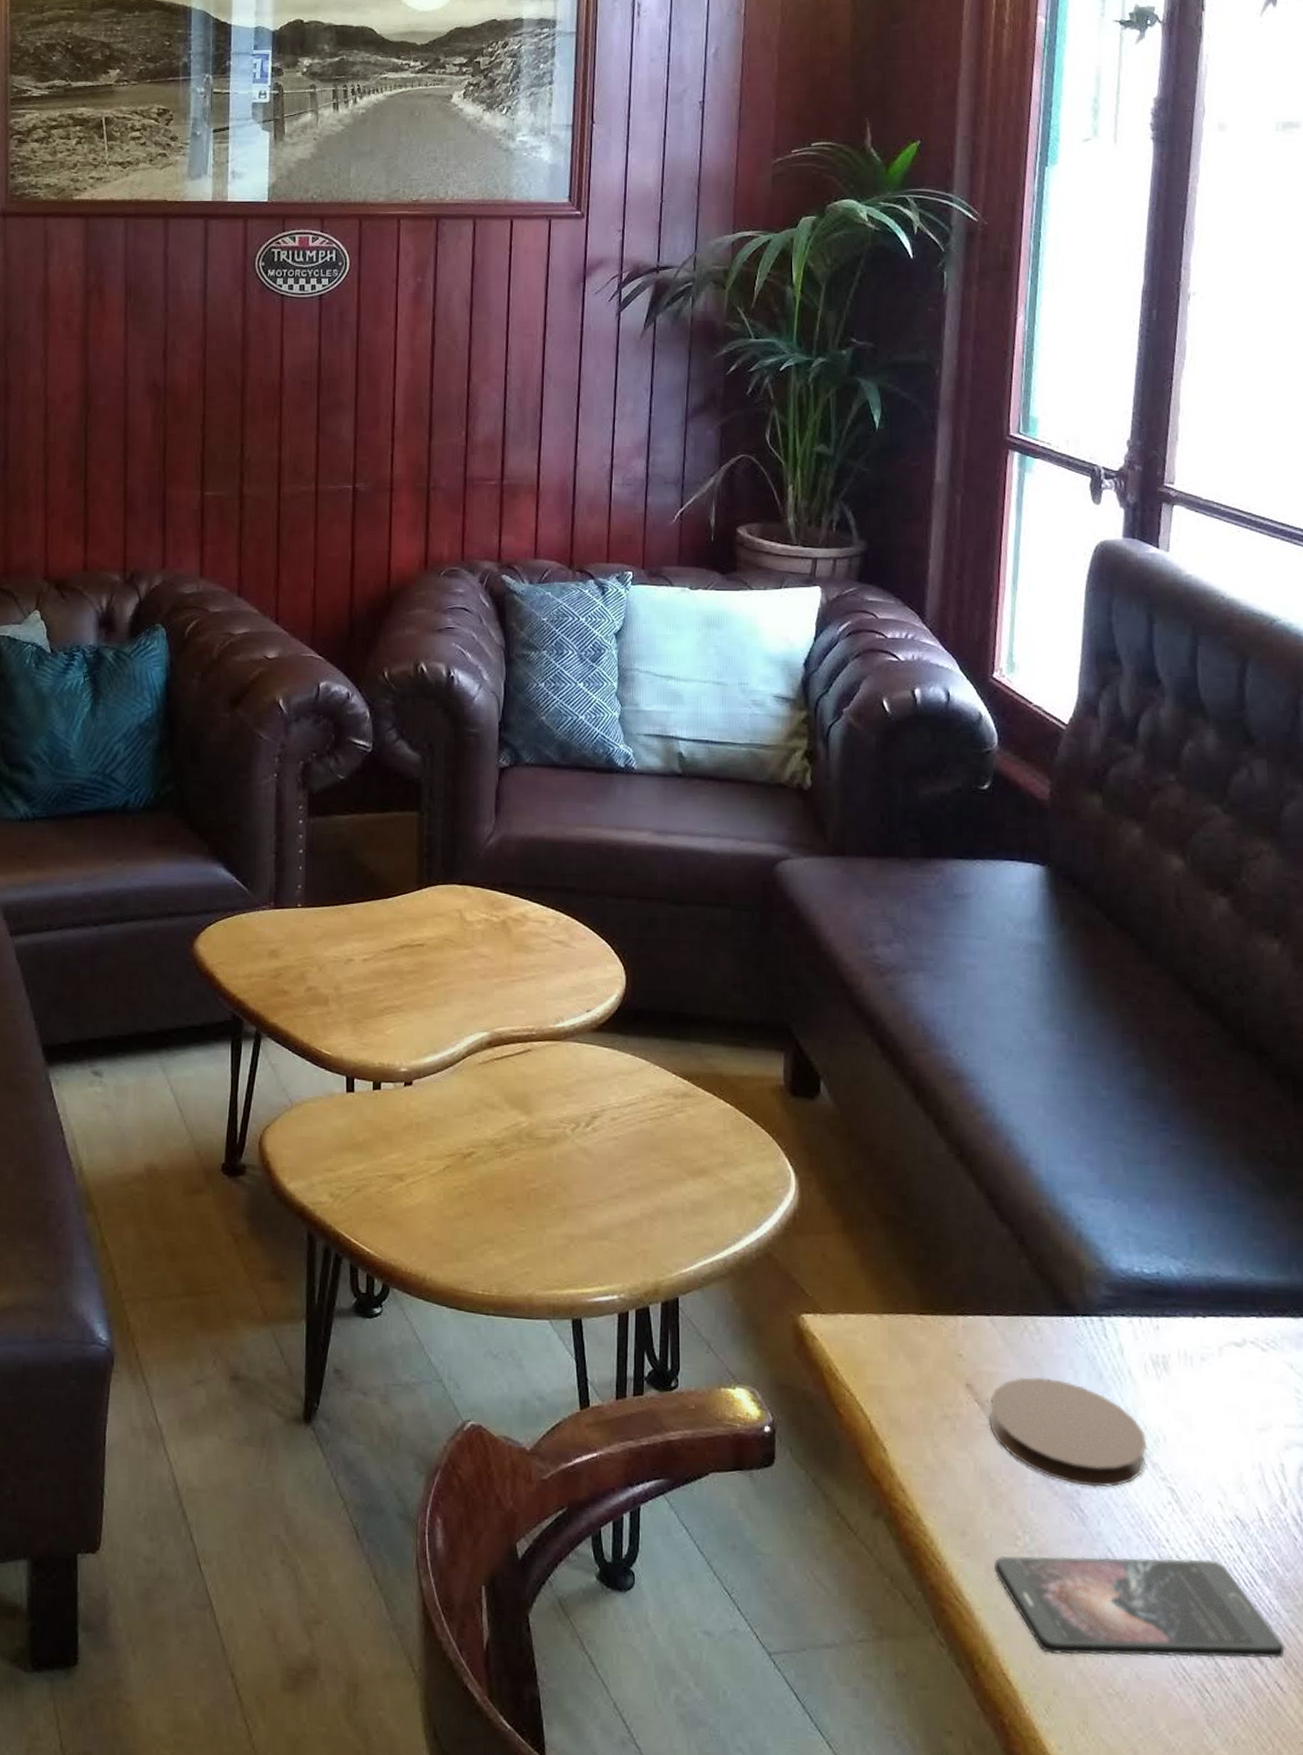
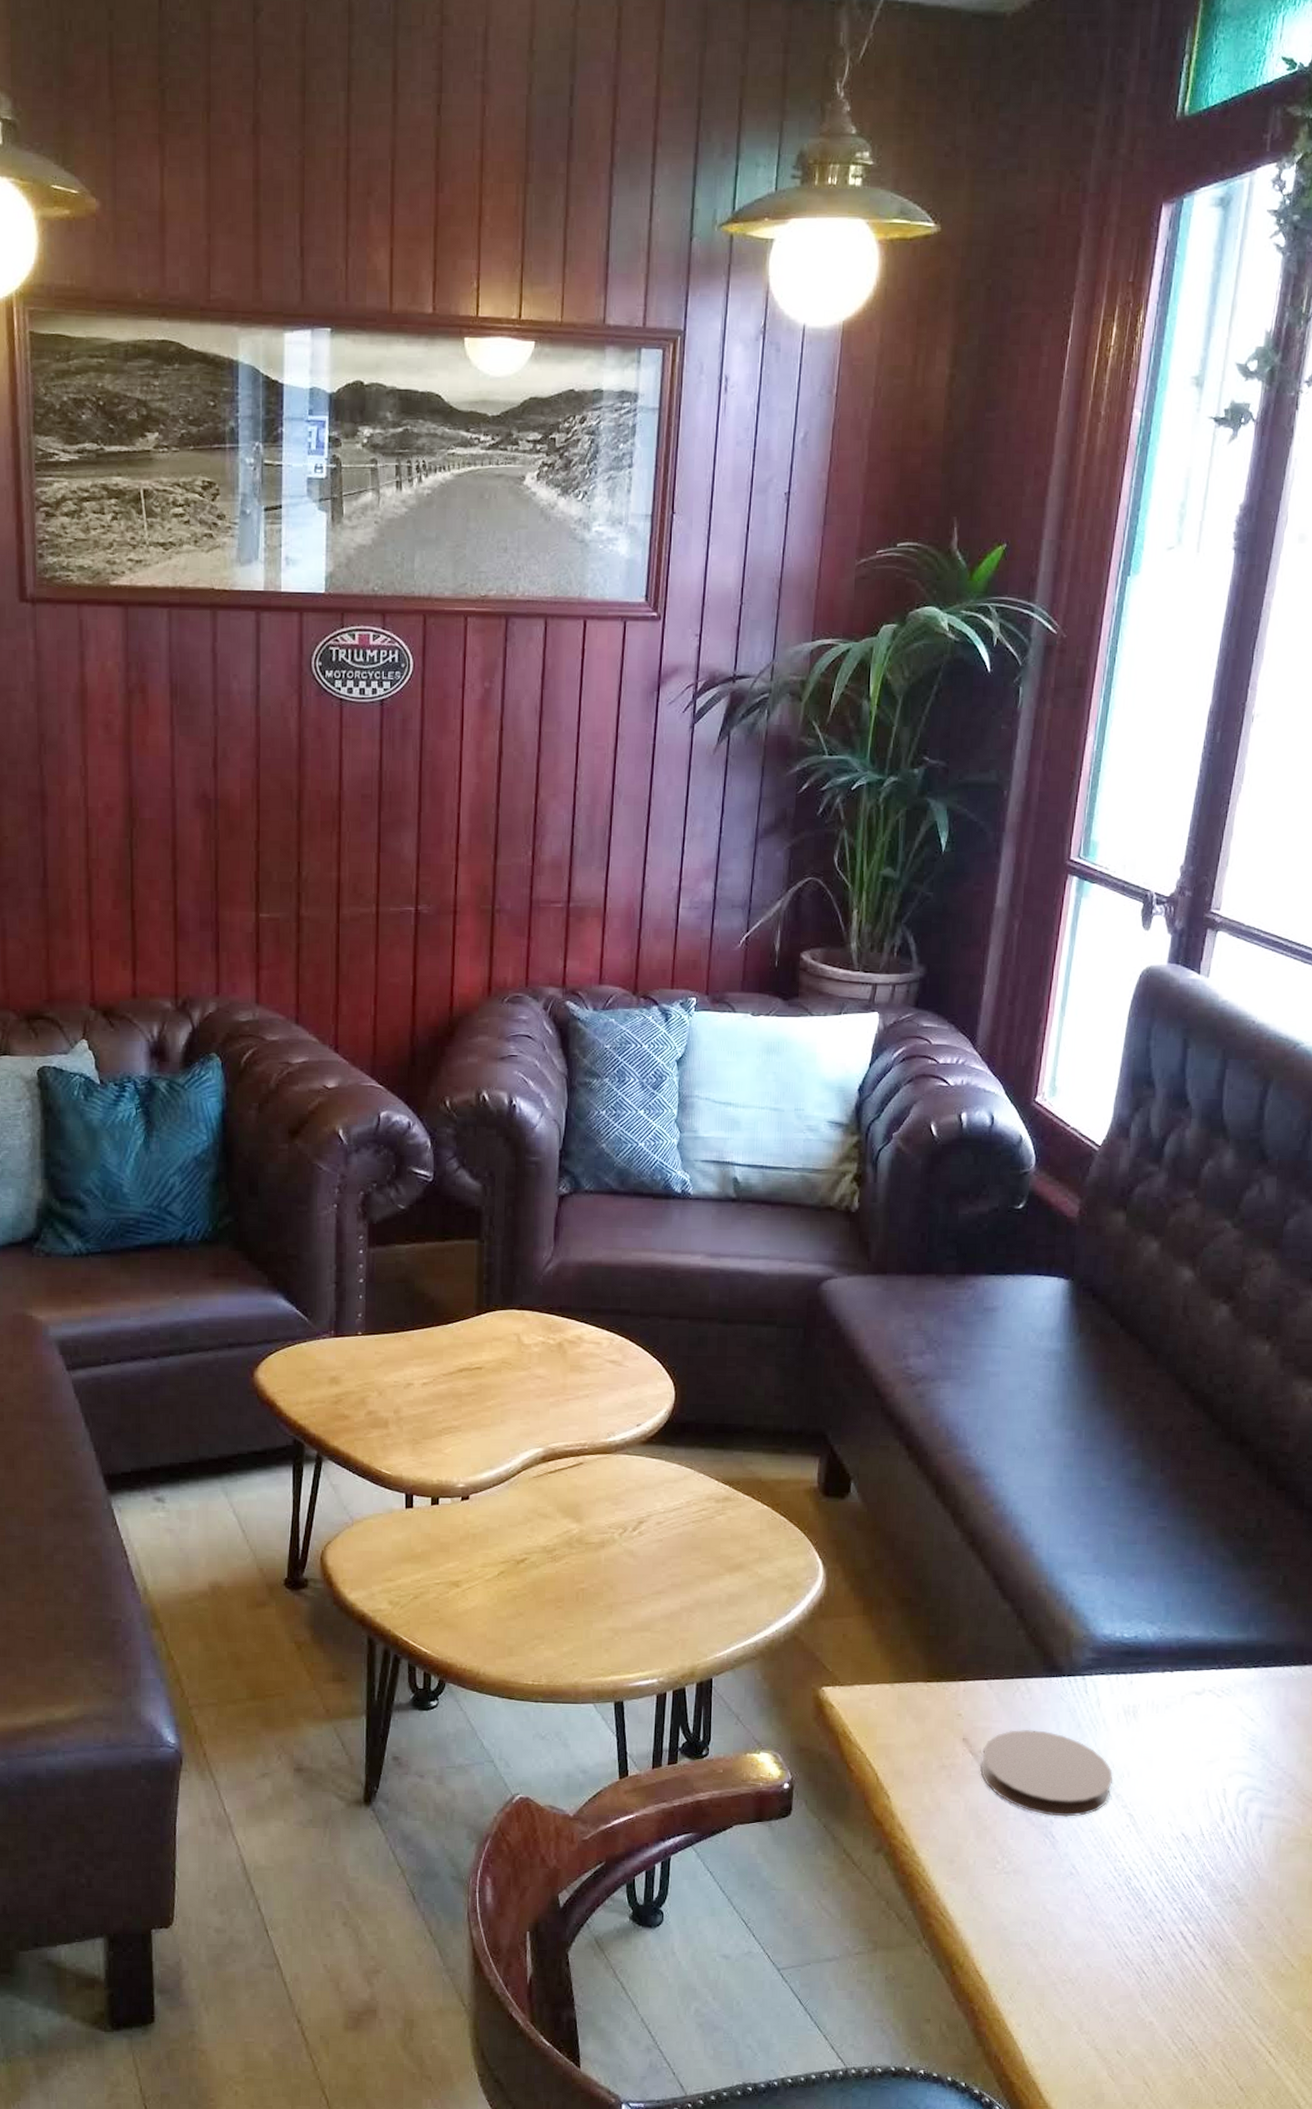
smartphone: present [994,1555,1285,1659] -> none [976,1869,1211,1953]

